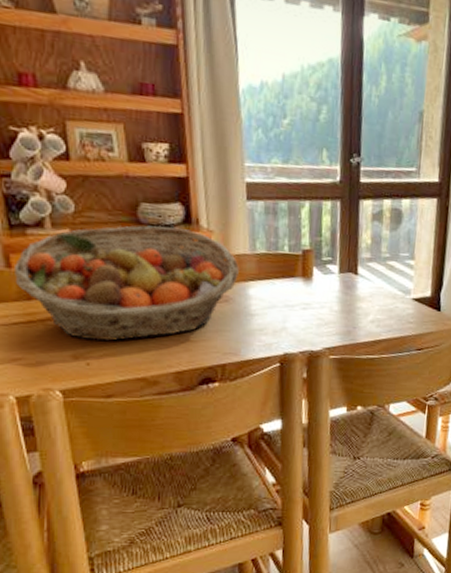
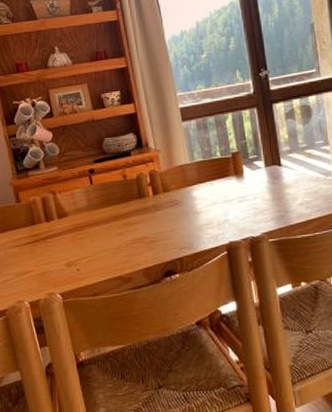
fruit basket: present [14,225,239,342] -> none [22,152,184,251]

